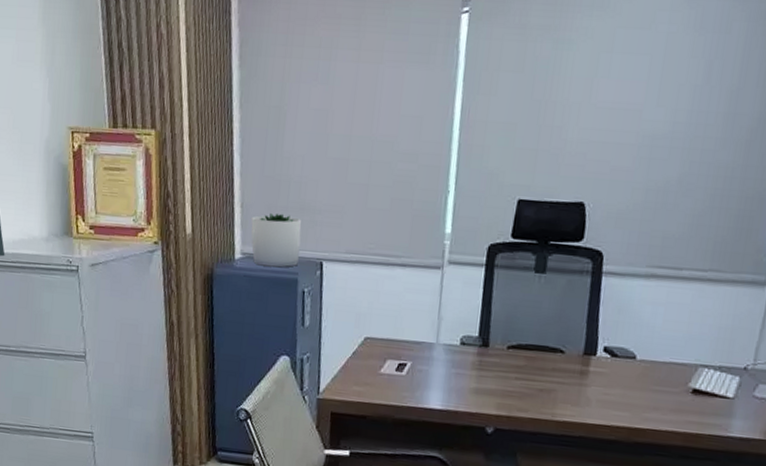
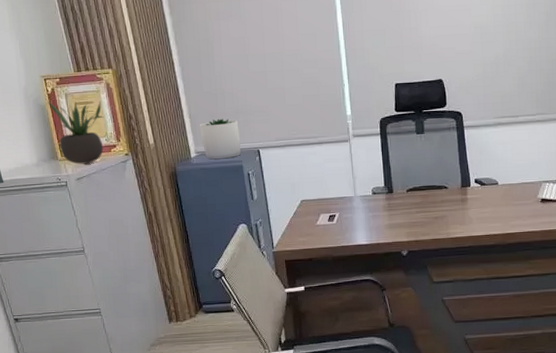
potted plant: none [71,159,136,248] -> present [47,100,104,165]

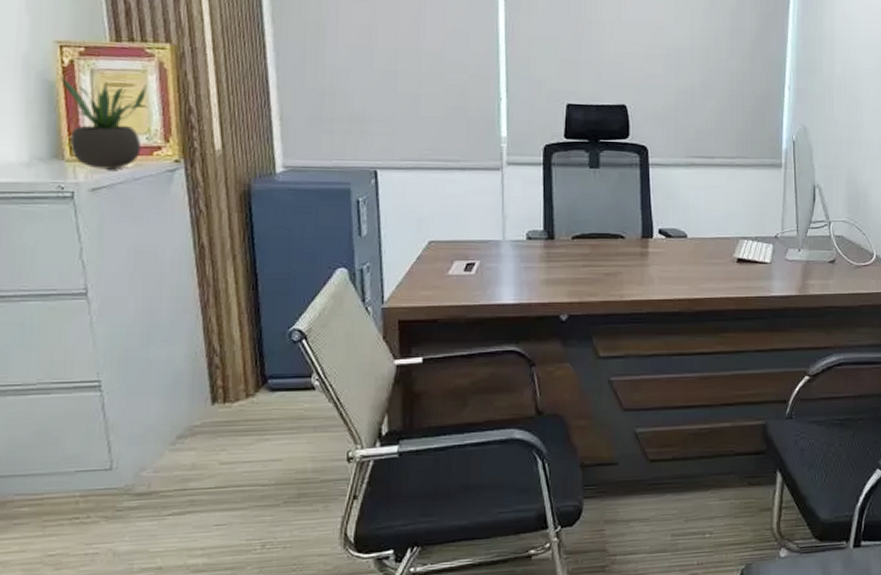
planter: present [199,118,241,160] -> none [293,124,352,179]

